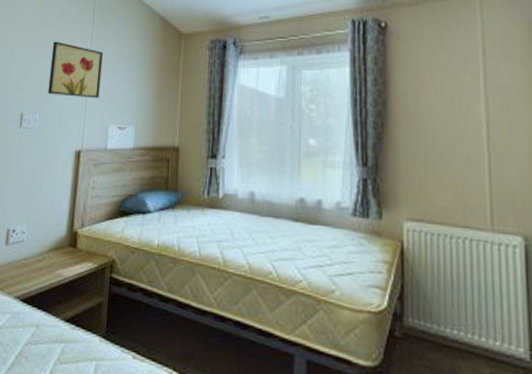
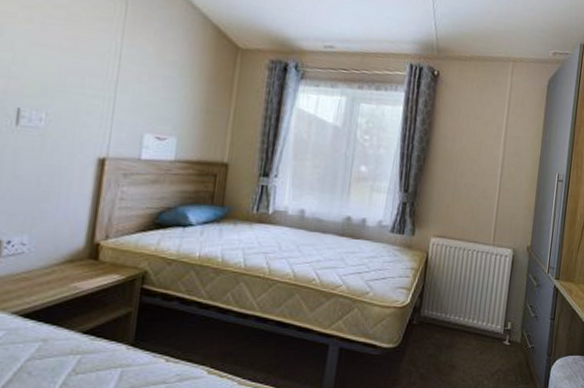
wall art: present [47,41,103,99] -> none [58,28,139,104]

